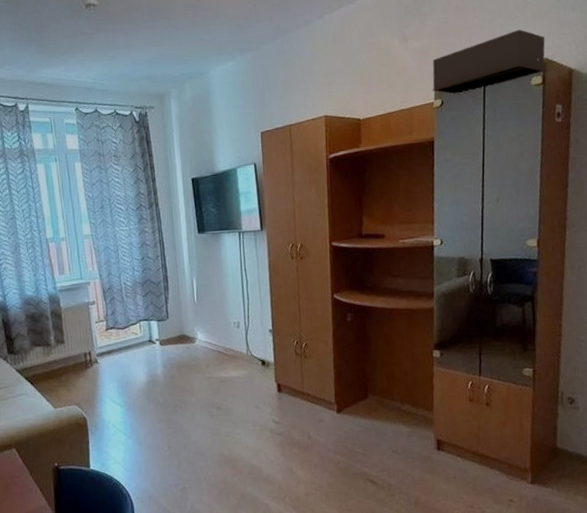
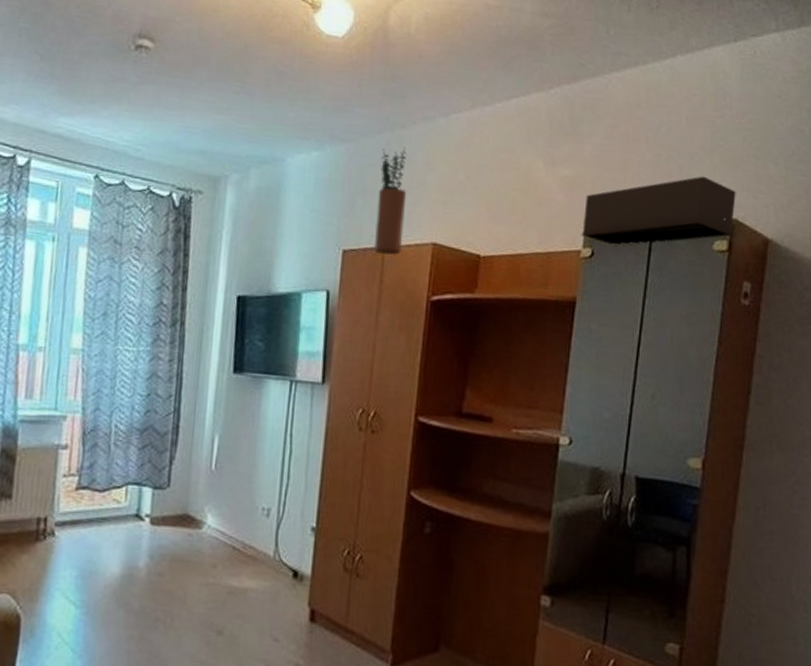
vase: none [278,47,303,130] -> present [374,147,407,255]

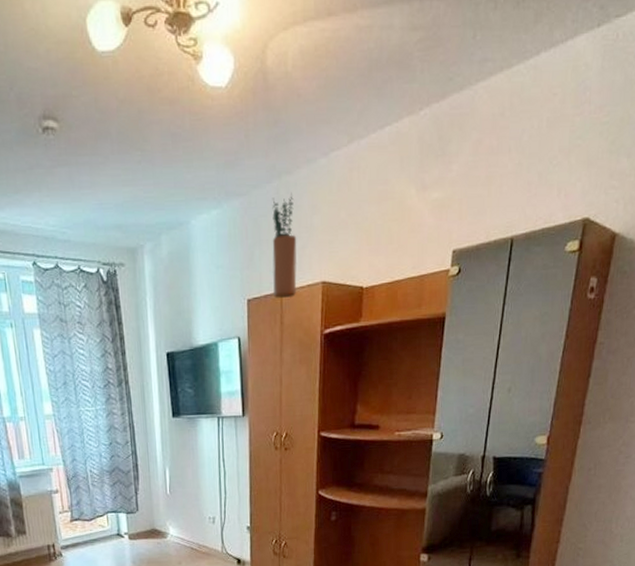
decorative box: present [581,176,736,247] -> none [449,179,590,261]

